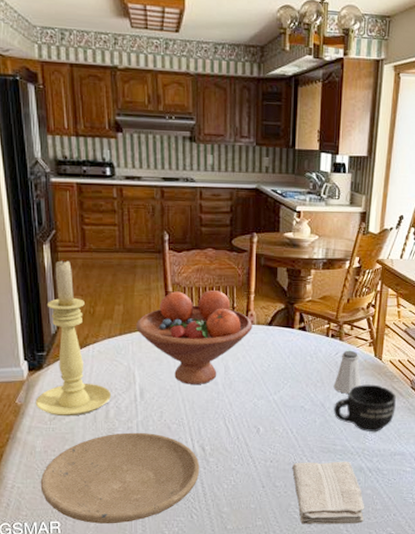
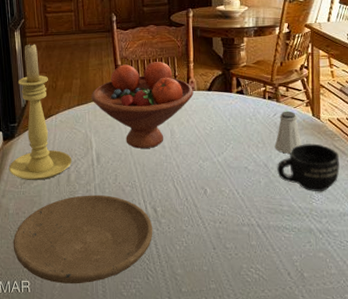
washcloth: present [291,461,365,525] -> none [240,222,319,290]

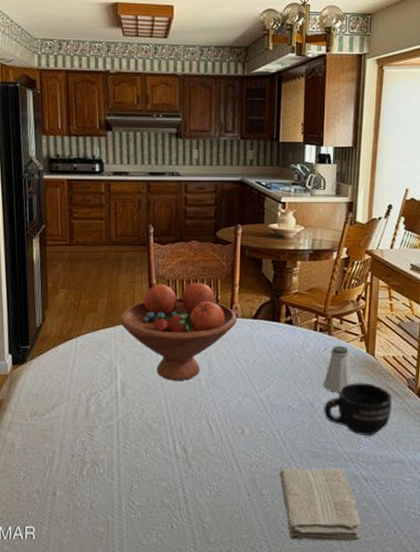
candle holder: present [8,43,71,181] -> none [17,253,92,413]
plate: present [13,194,153,284] -> none [17,431,181,532]
washcloth: none [240,222,319,290] -> present [279,468,361,541]

